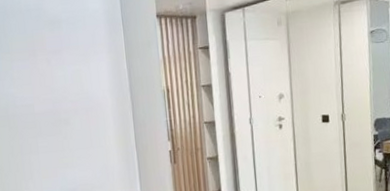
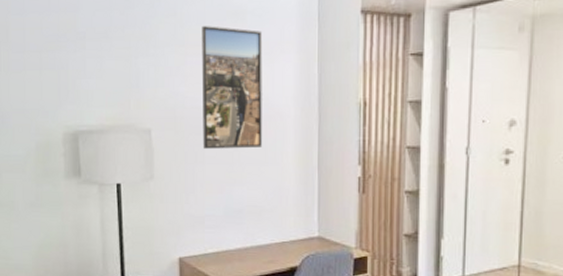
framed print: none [23,34,87,140] -> present [201,26,263,149]

